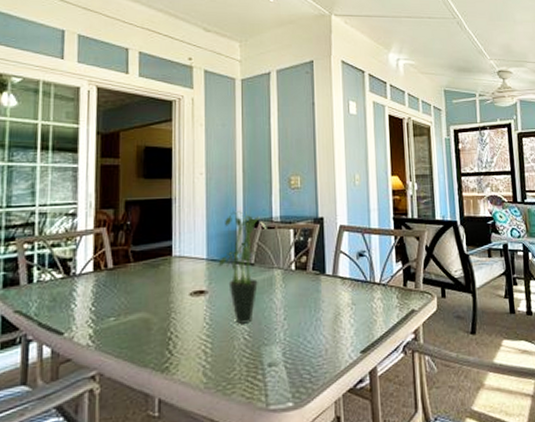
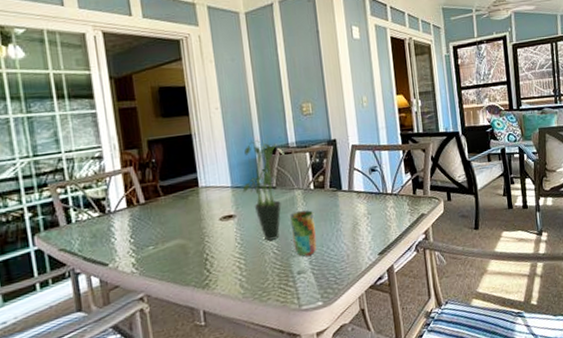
cup: none [265,293,293,346] -> present [289,210,317,257]

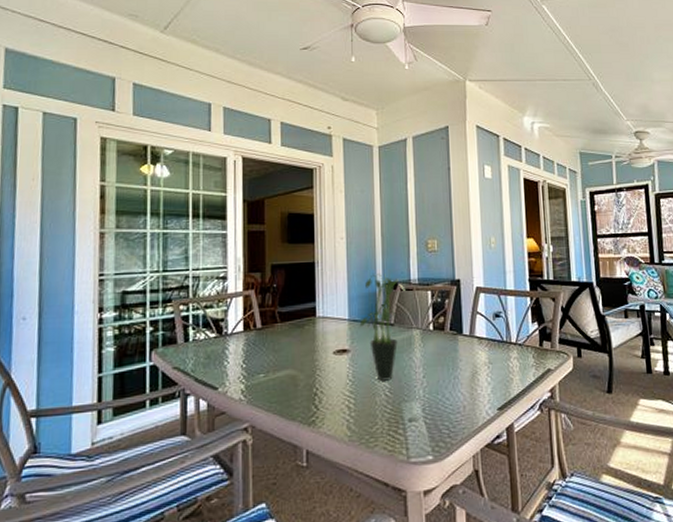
cup: present [289,210,317,257] -> none [405,352,432,403]

